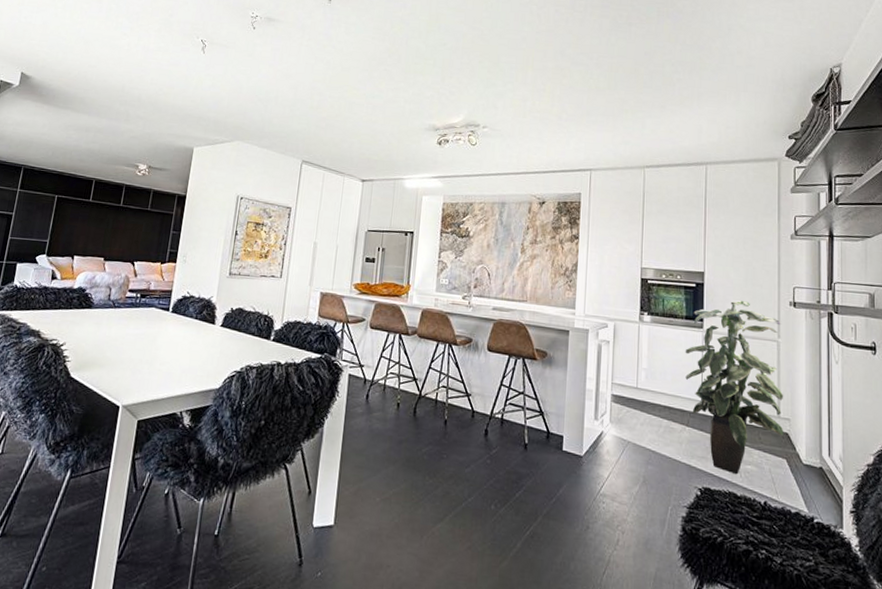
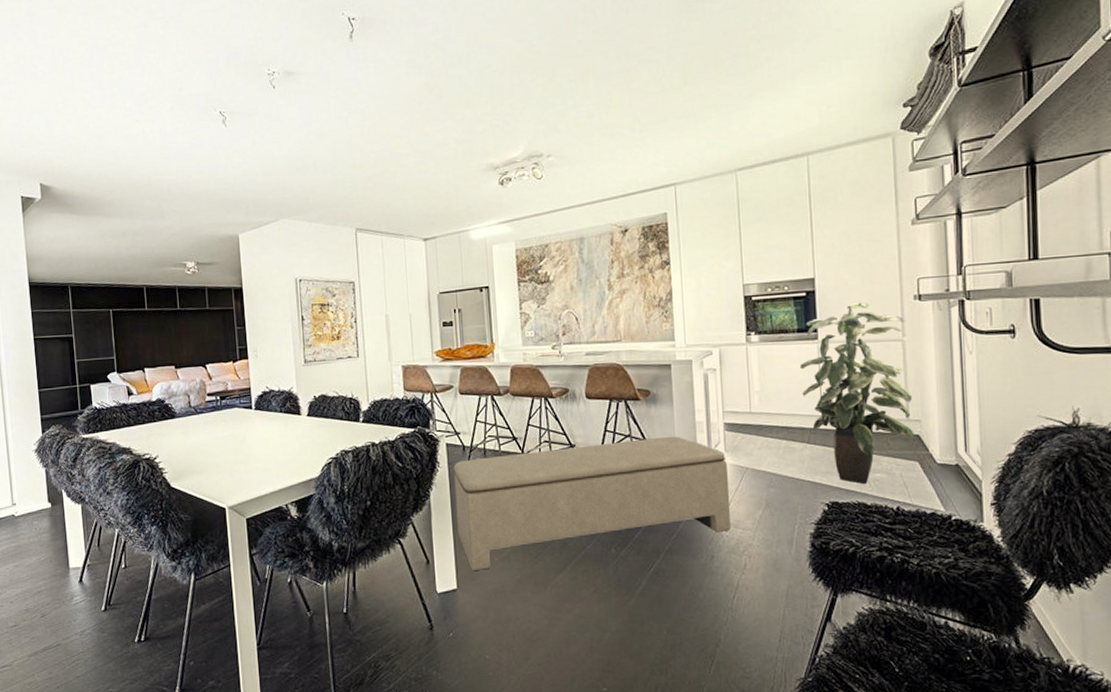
bench: none [344,393,610,509] -> present [453,436,731,570]

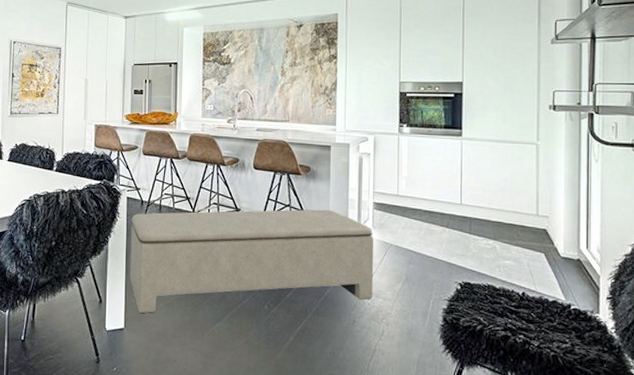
indoor plant: present [799,303,915,485] -> none [444,107,542,269]

